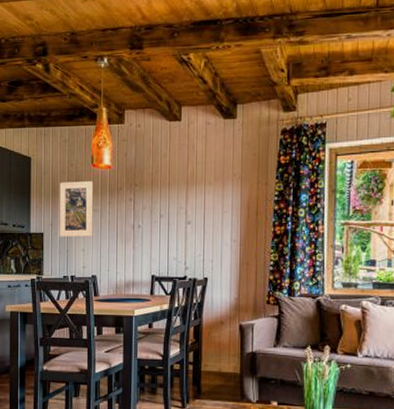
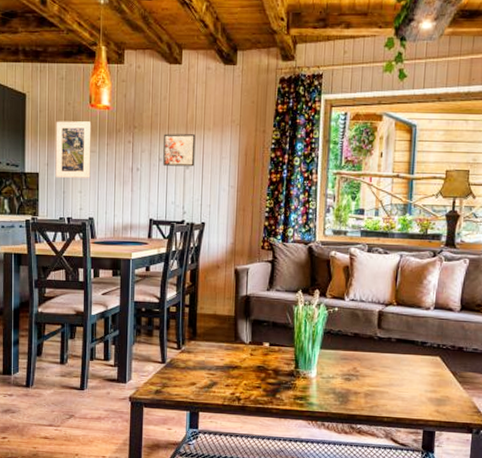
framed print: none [164,189,197,222] -> present [163,133,196,167]

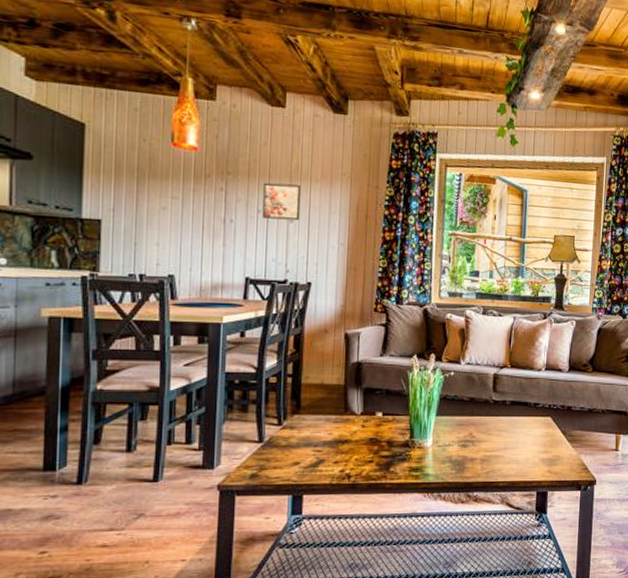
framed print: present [55,121,92,178] -> none [124,159,174,229]

